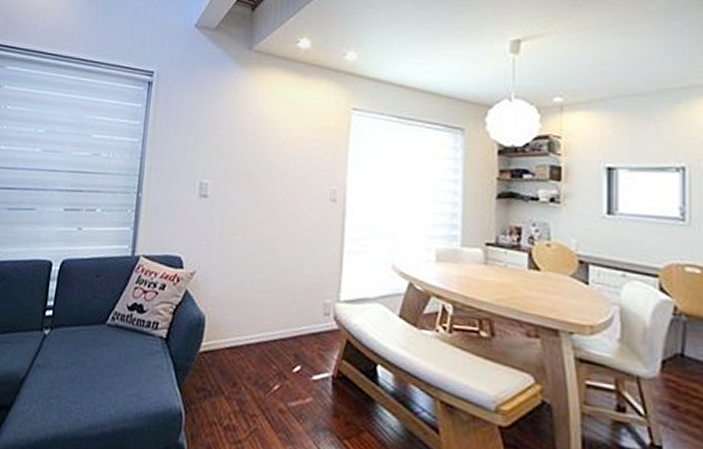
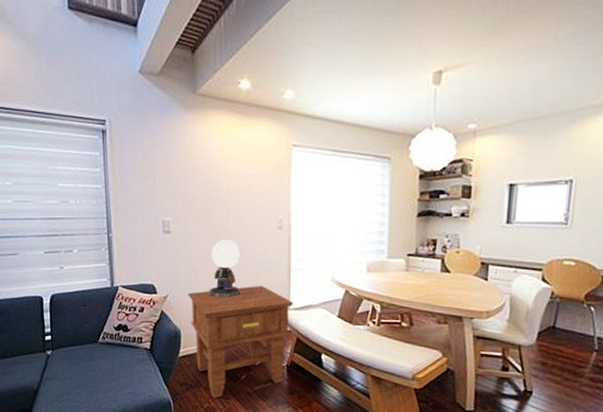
side table: none [219,267,345,413] -> present [188,285,294,398]
table lamp: none [244,209,285,281] -> present [209,240,242,298]

